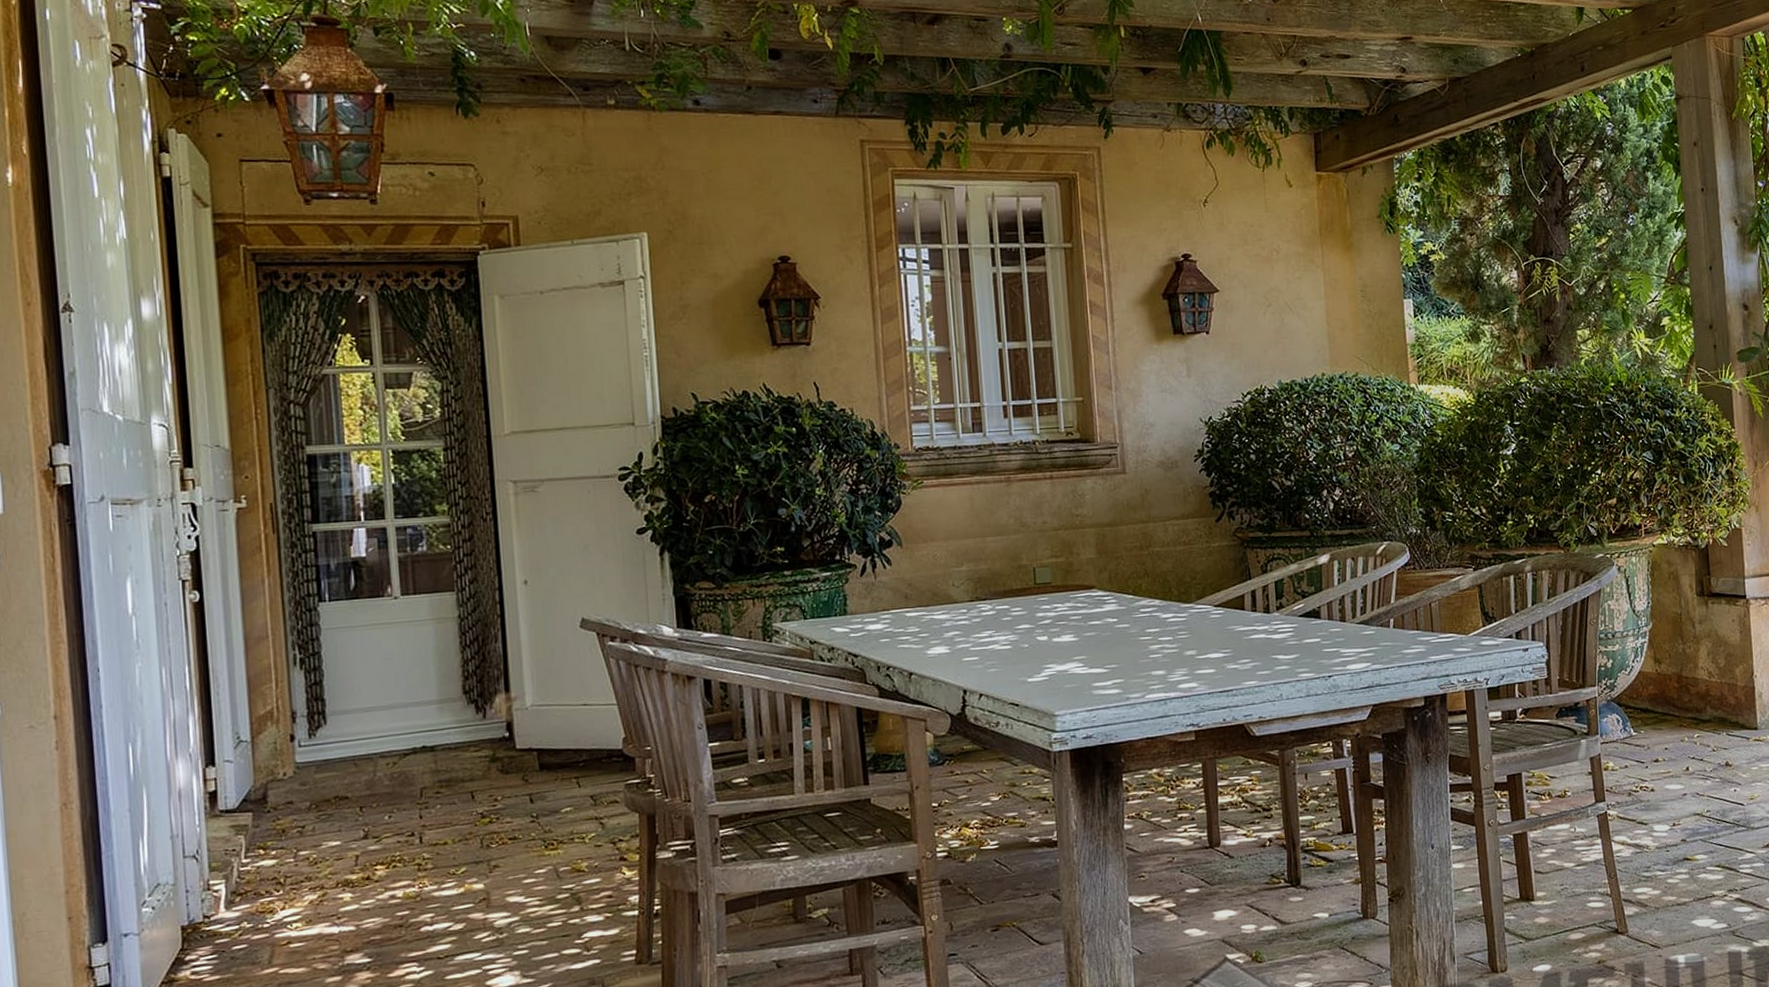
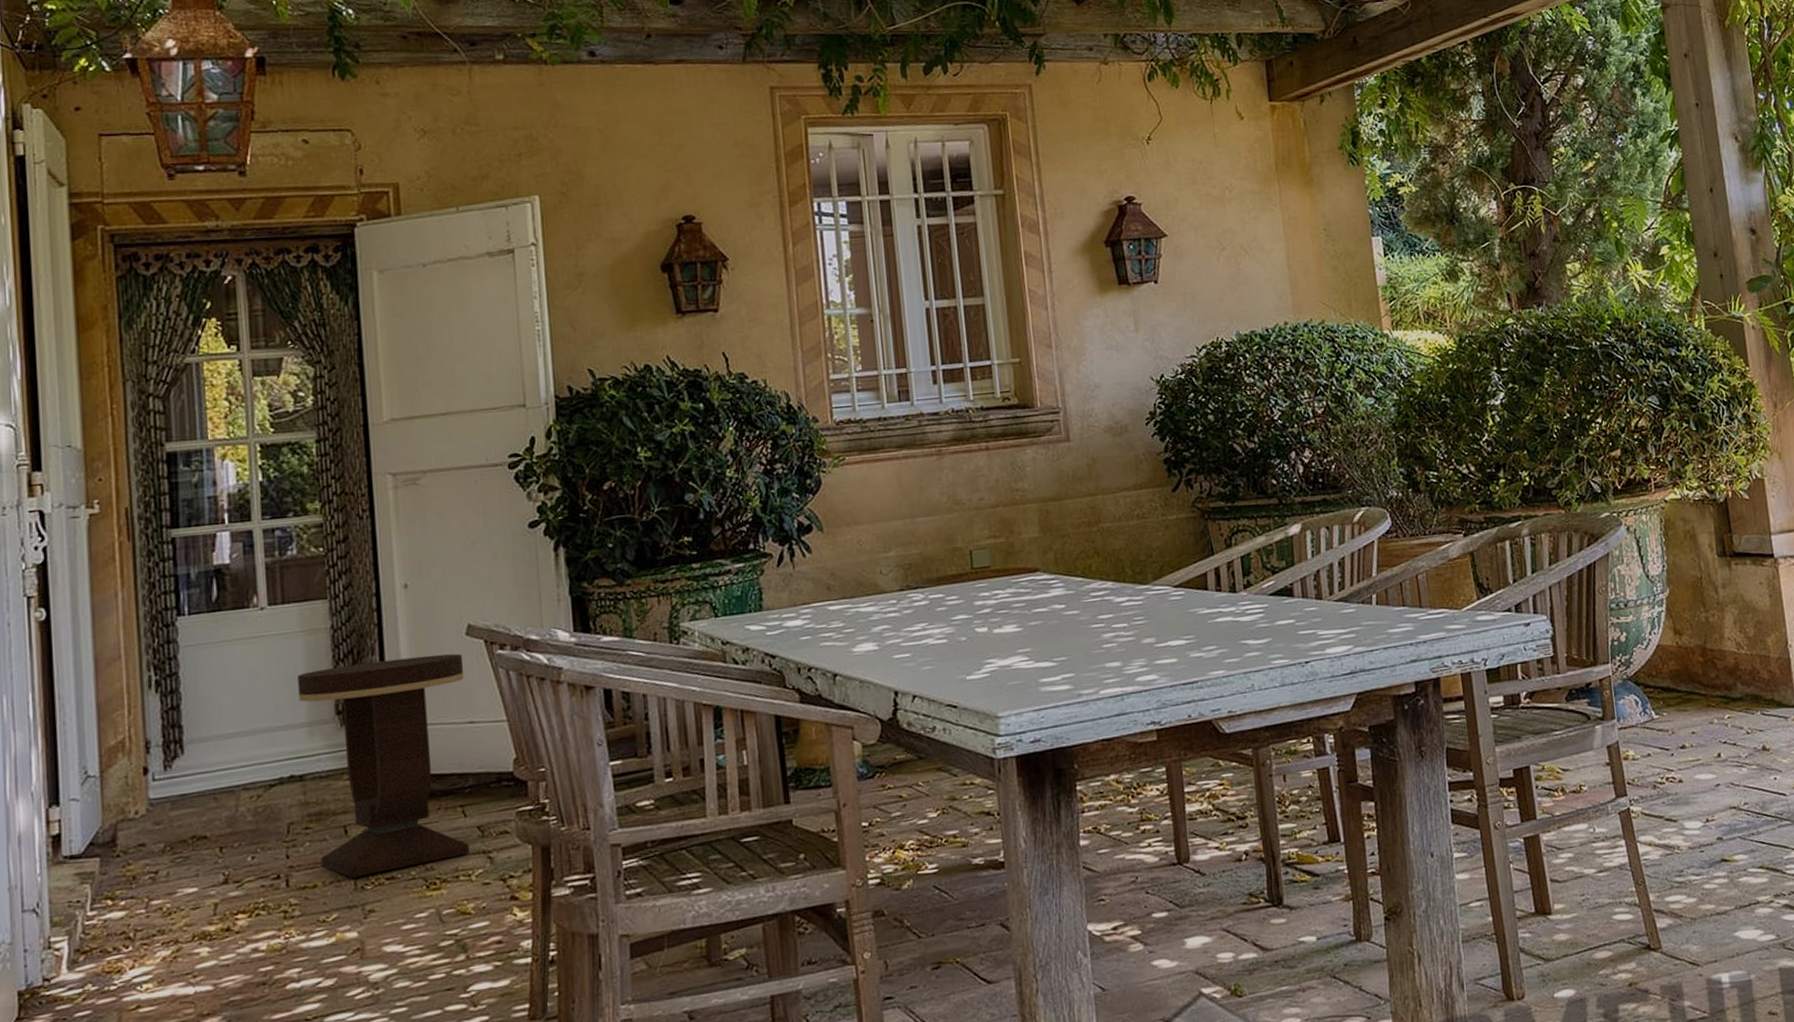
side table: none [428,643,583,838] -> present [298,653,469,879]

